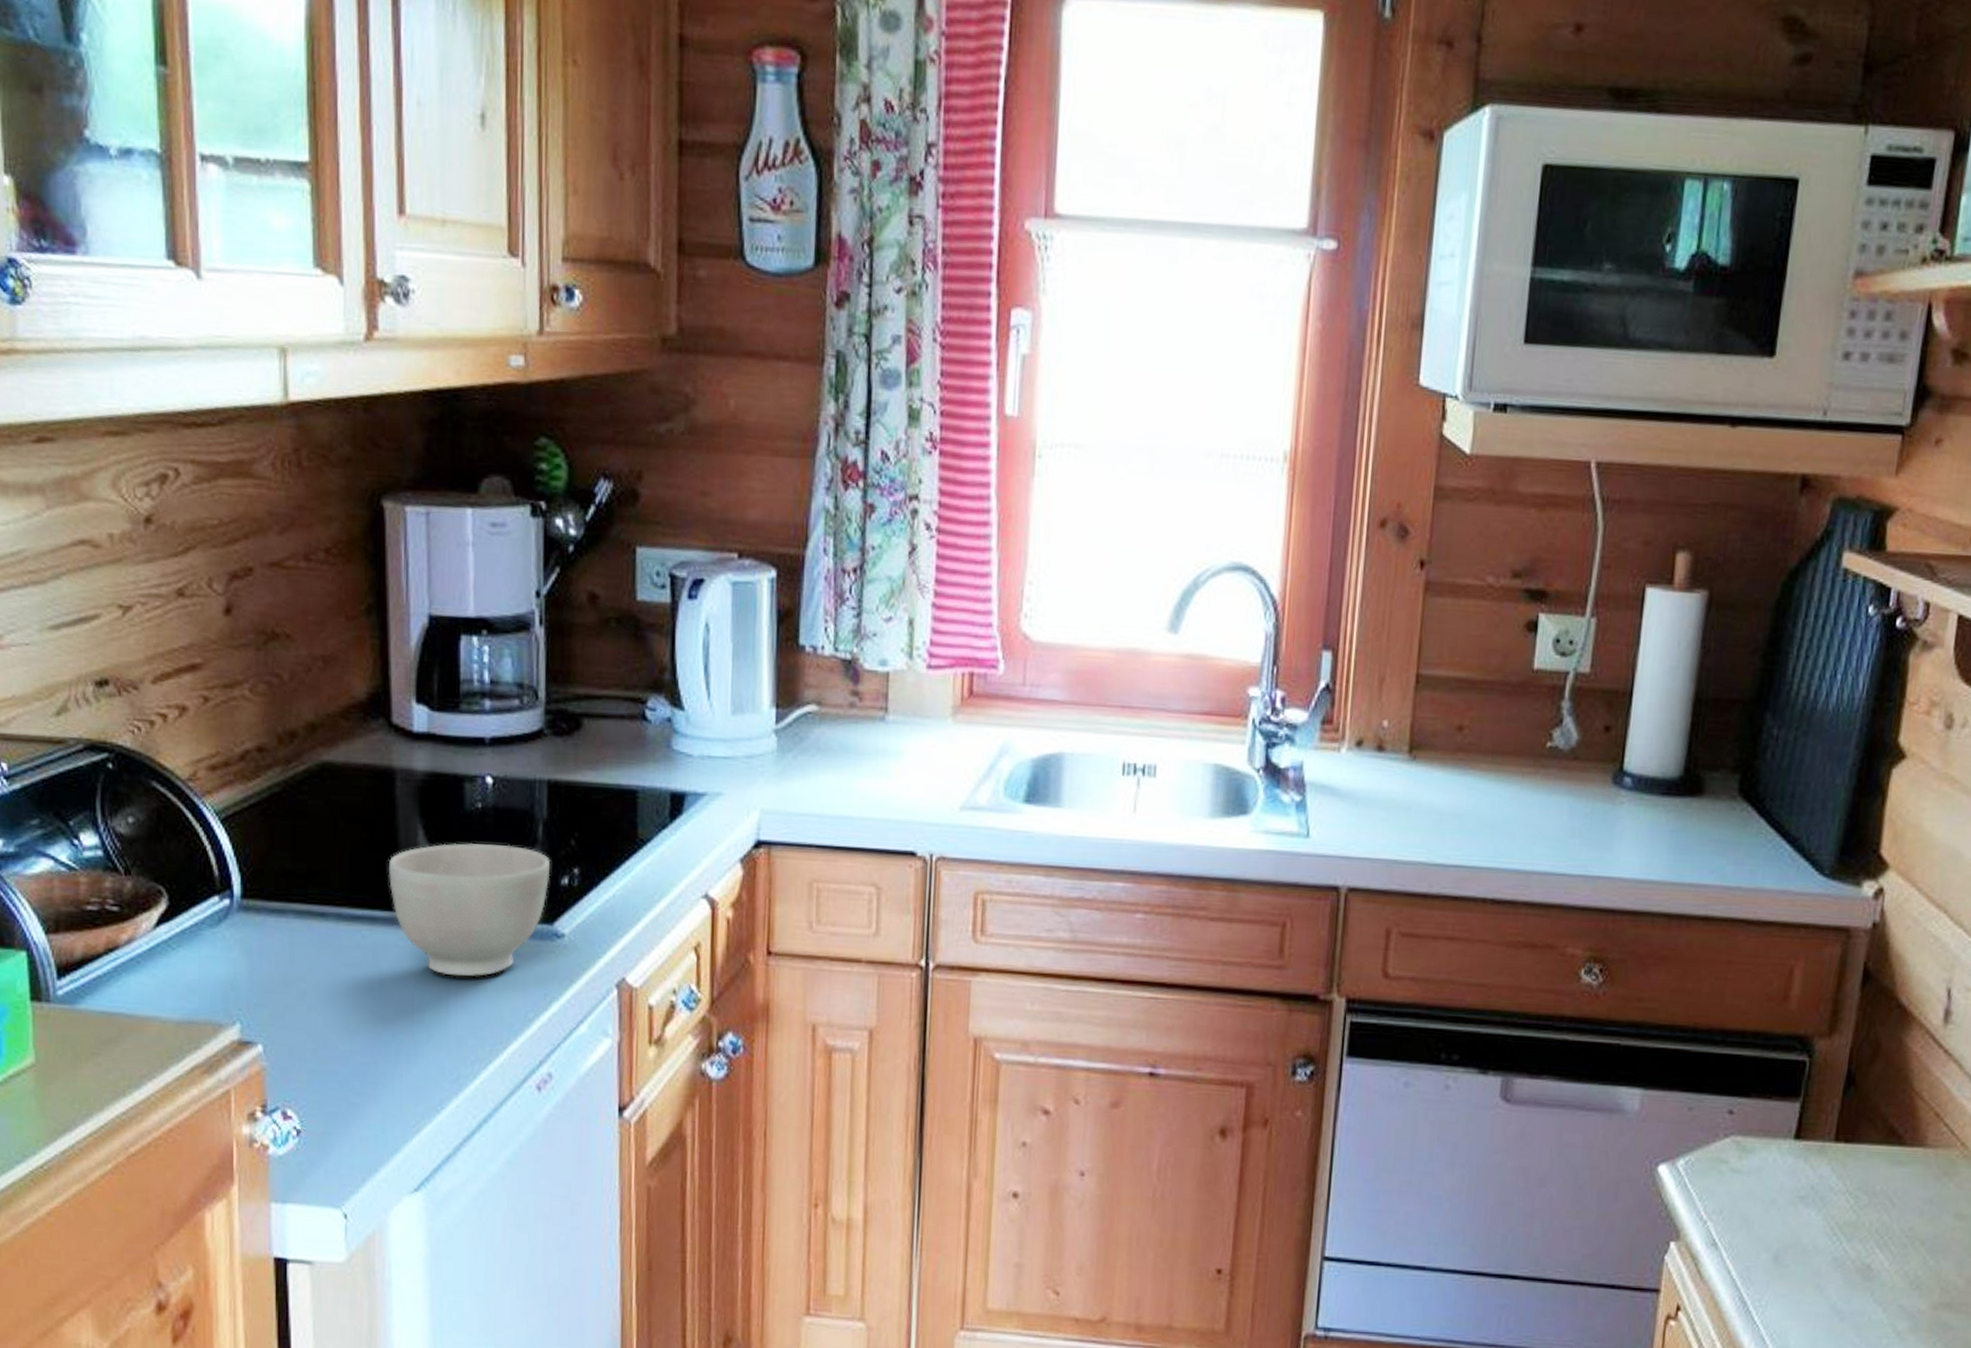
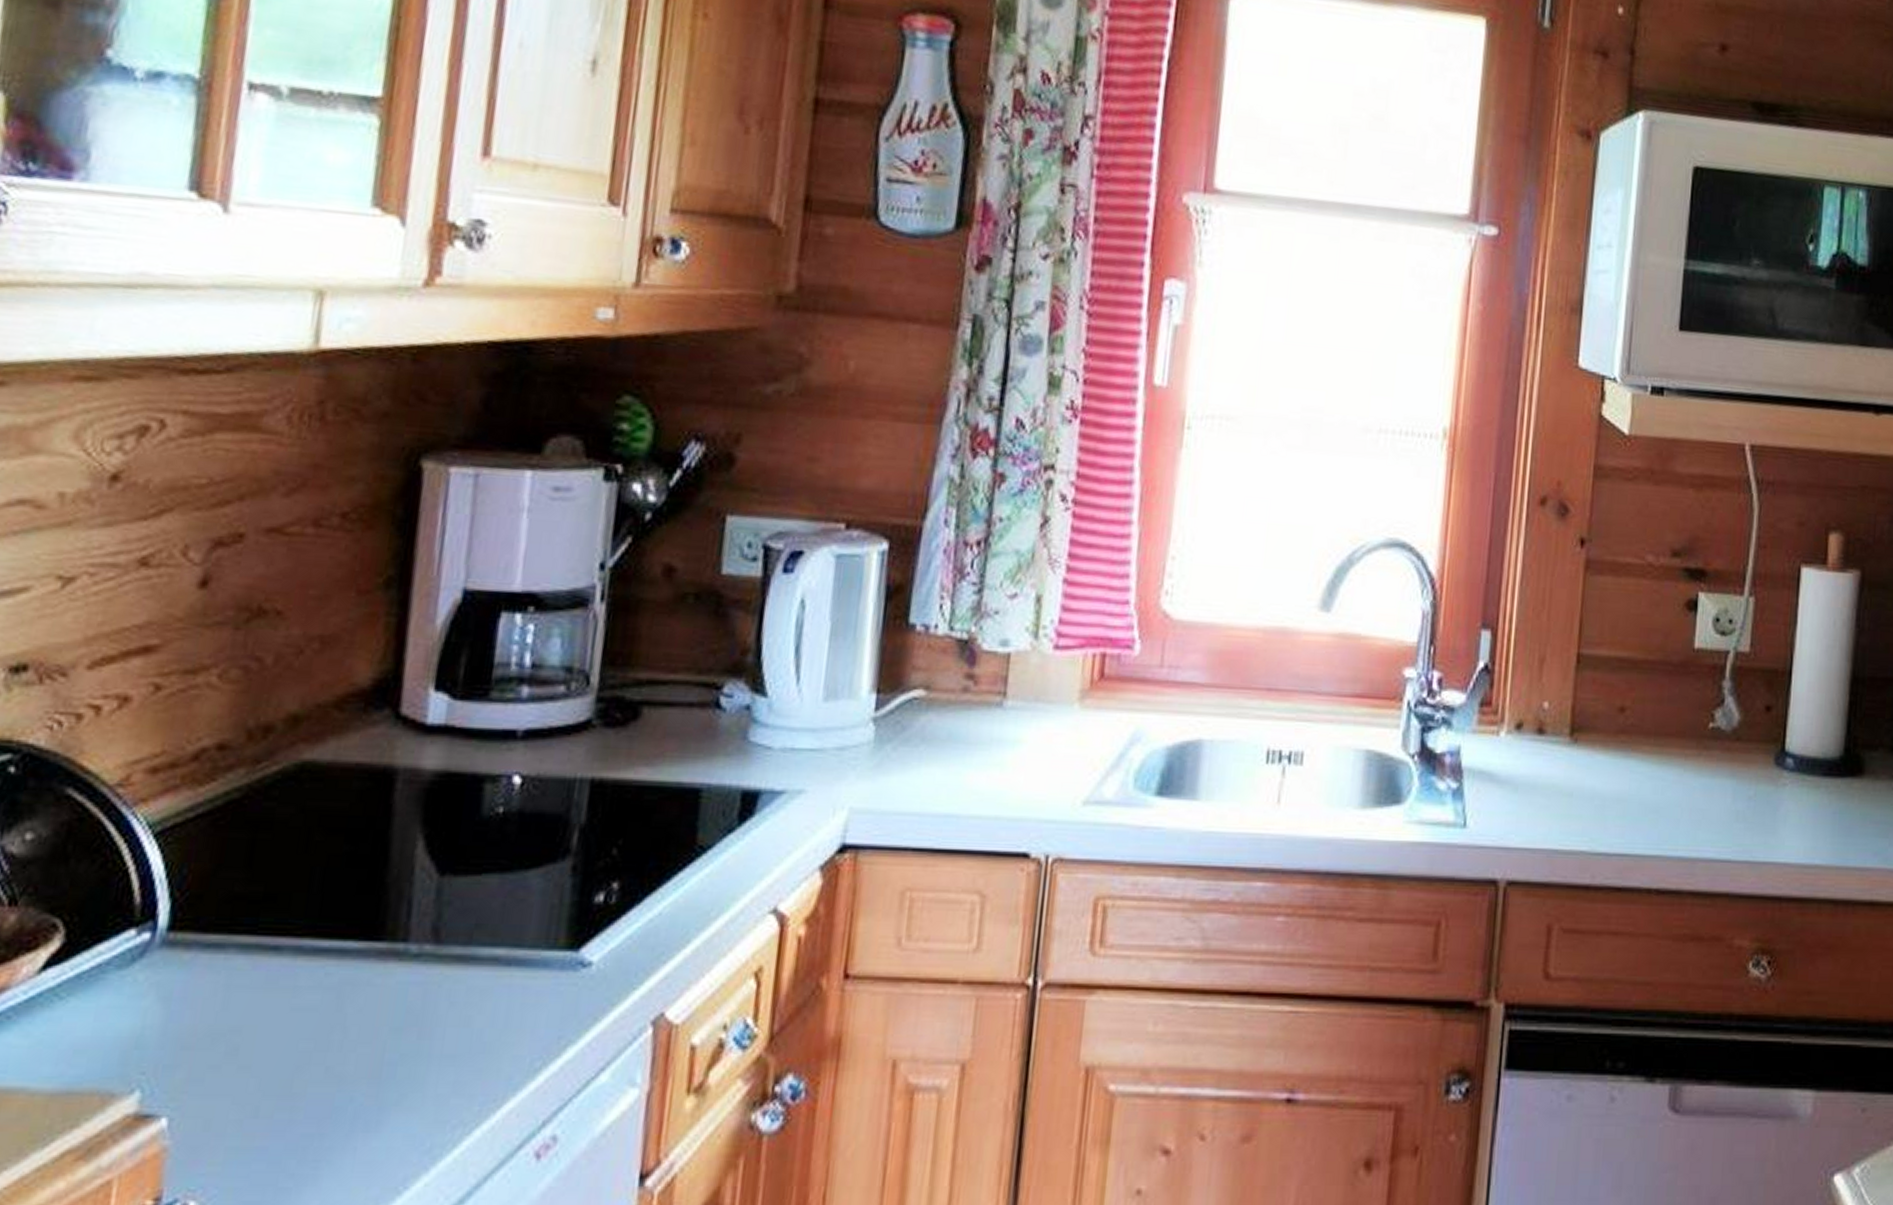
bowl: present [389,843,551,977] -> none [370,855,585,1020]

